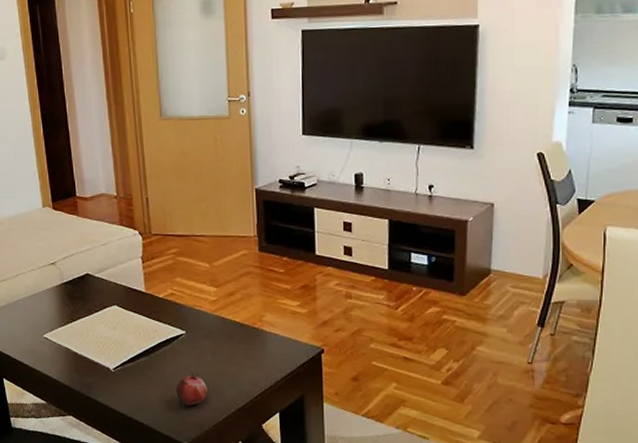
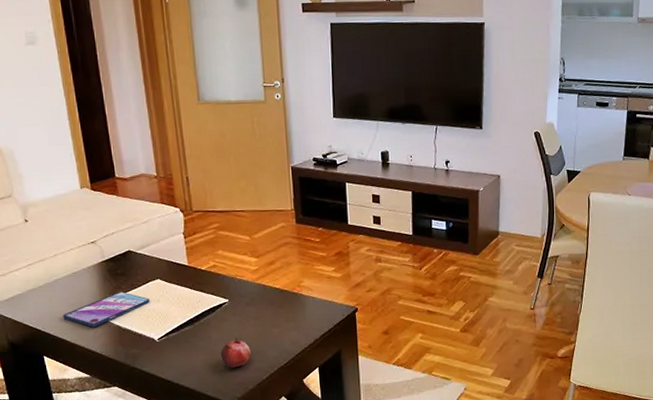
video game case: none [22,316,106,352] -> present [63,291,150,328]

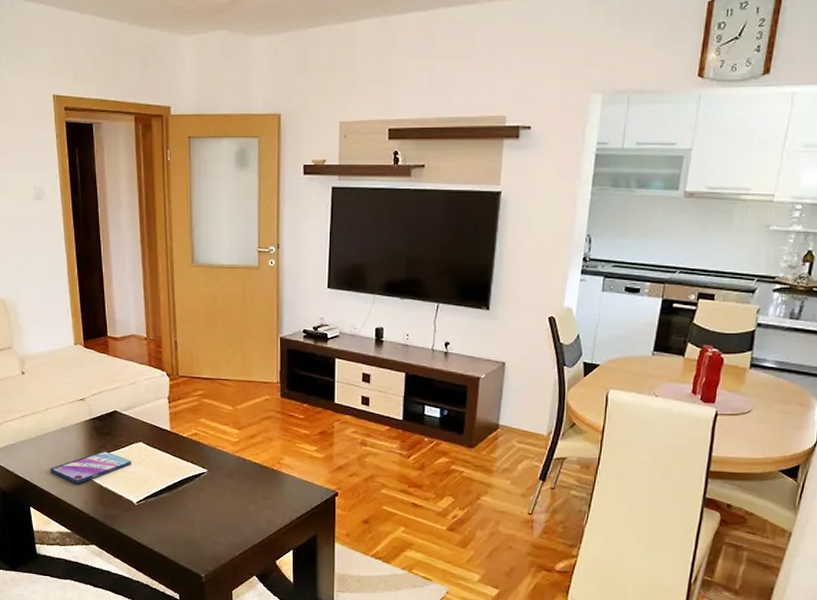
fruit: present [221,337,251,368] -> none [196,510,226,540]

